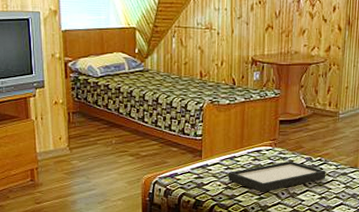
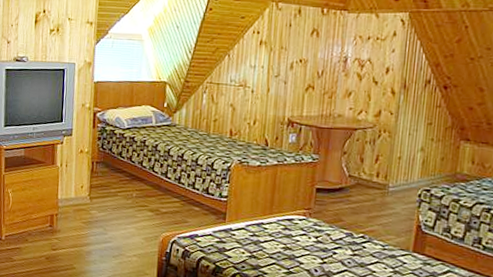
tray: present [229,160,326,192] -> none [254,234,370,267]

